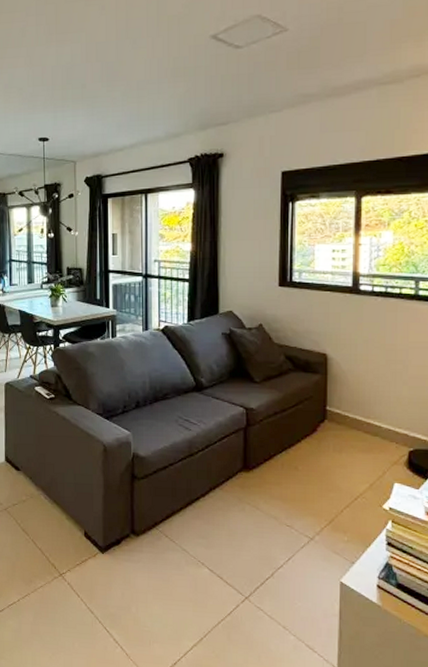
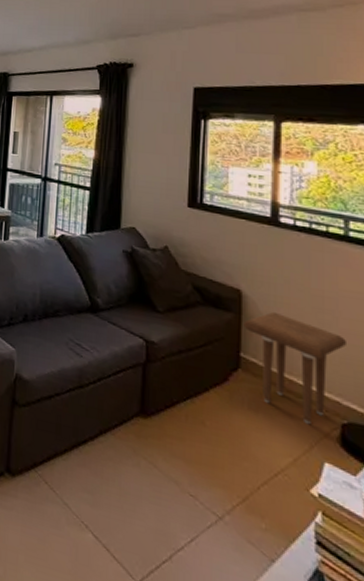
side table: none [329,369,414,456] -> present [244,312,346,425]

